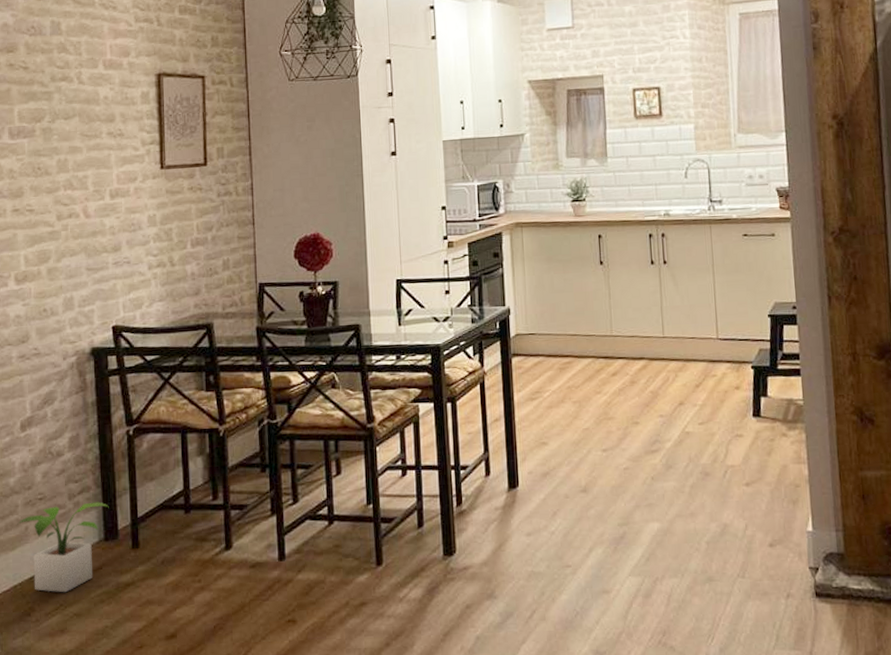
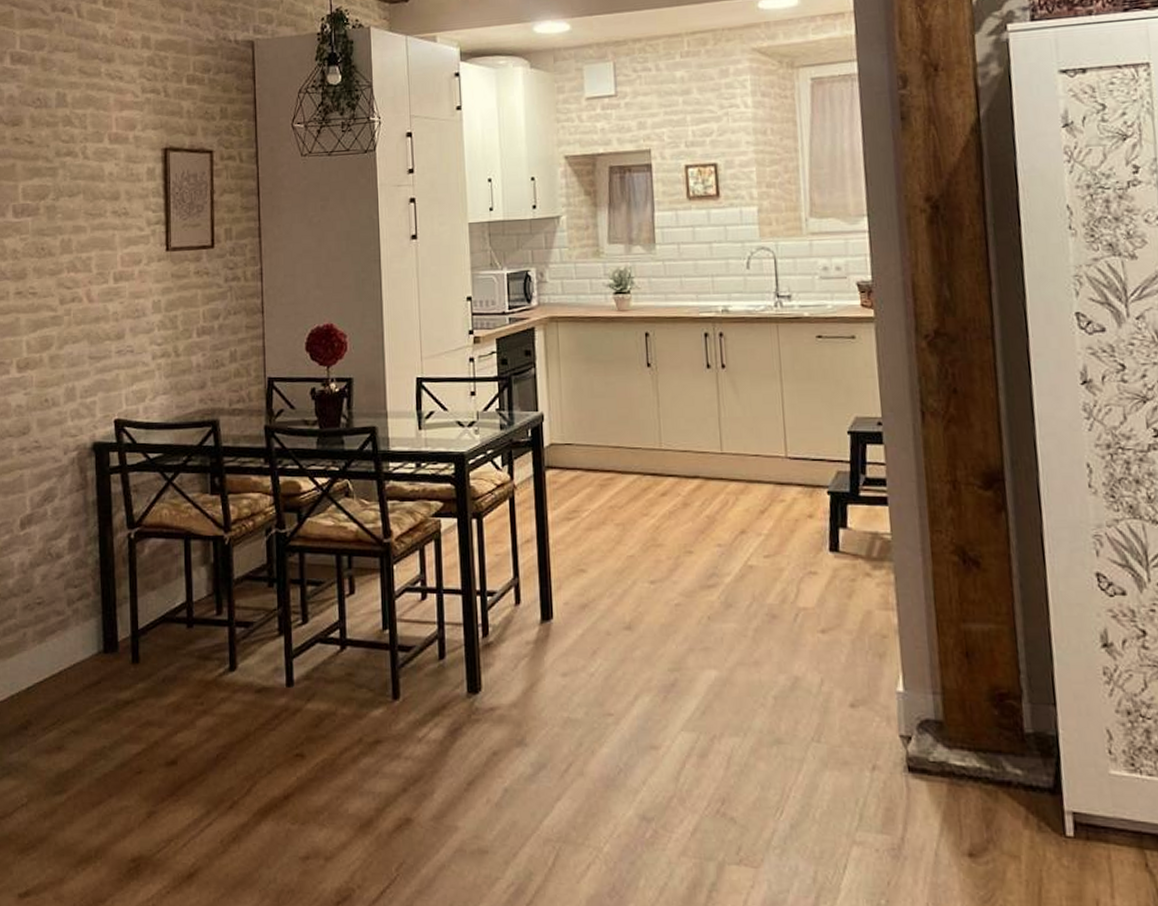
potted plant: present [17,502,109,593] -> none [15,610,109,707]

